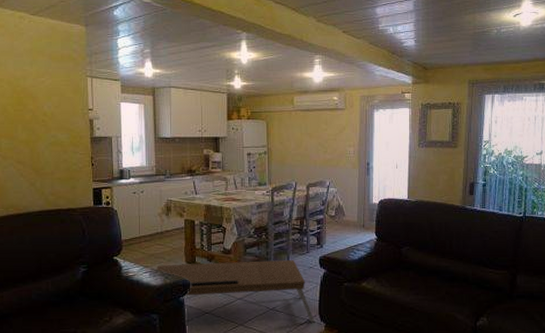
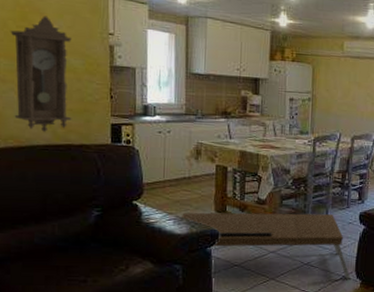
pendulum clock: none [9,99,61,201] -> present [10,15,72,133]

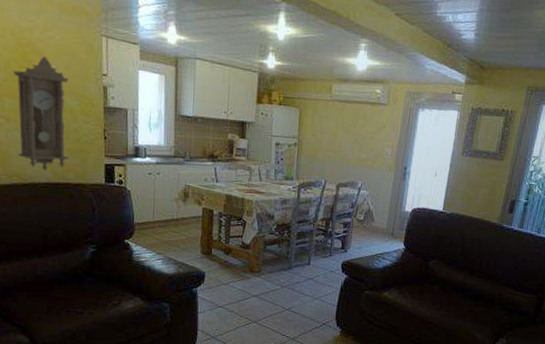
coffee table: present [179,212,351,279] -> none [167,253,331,327]

